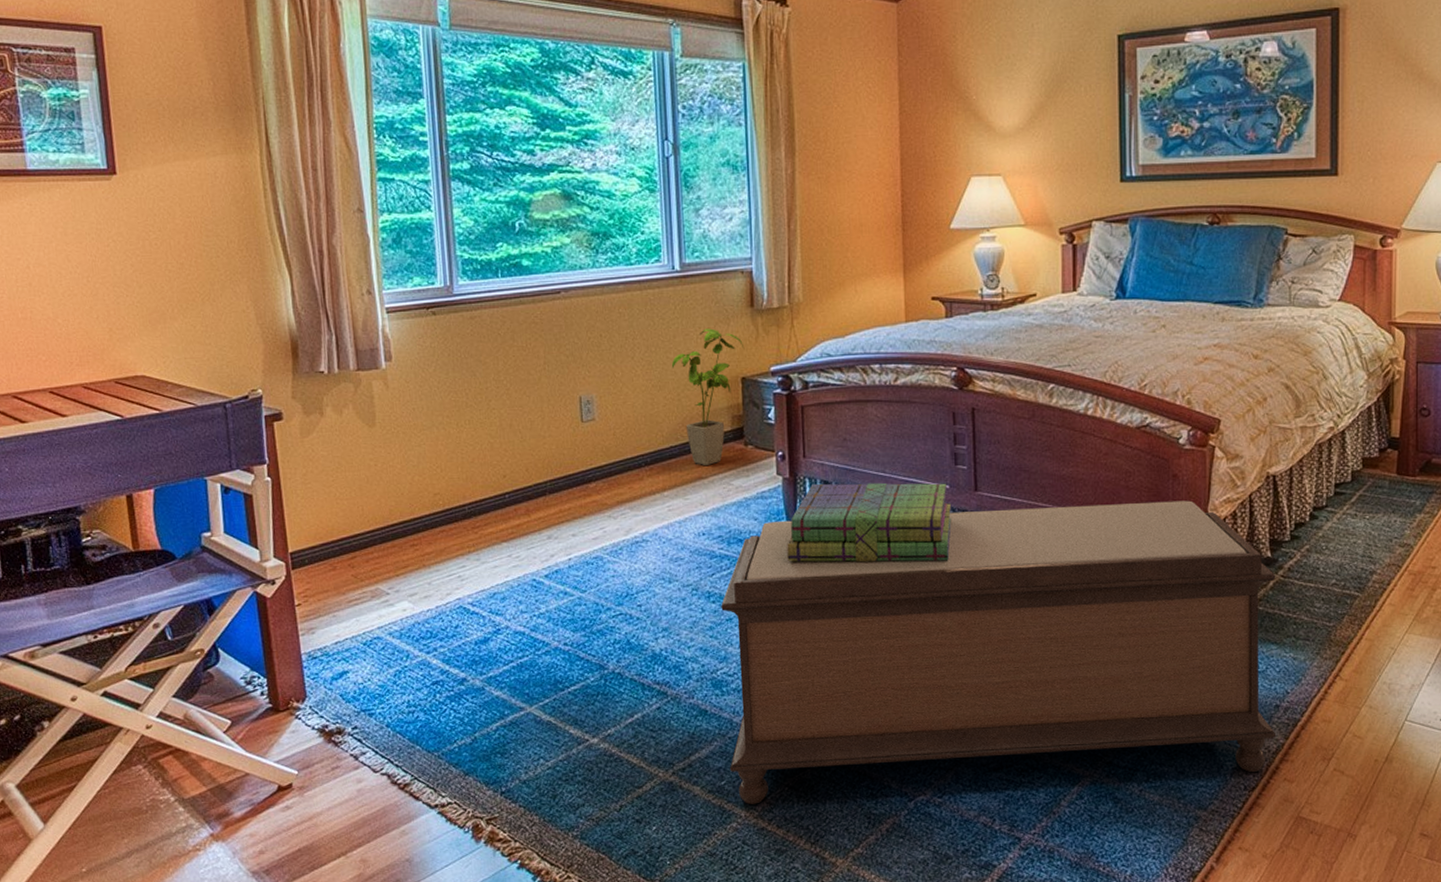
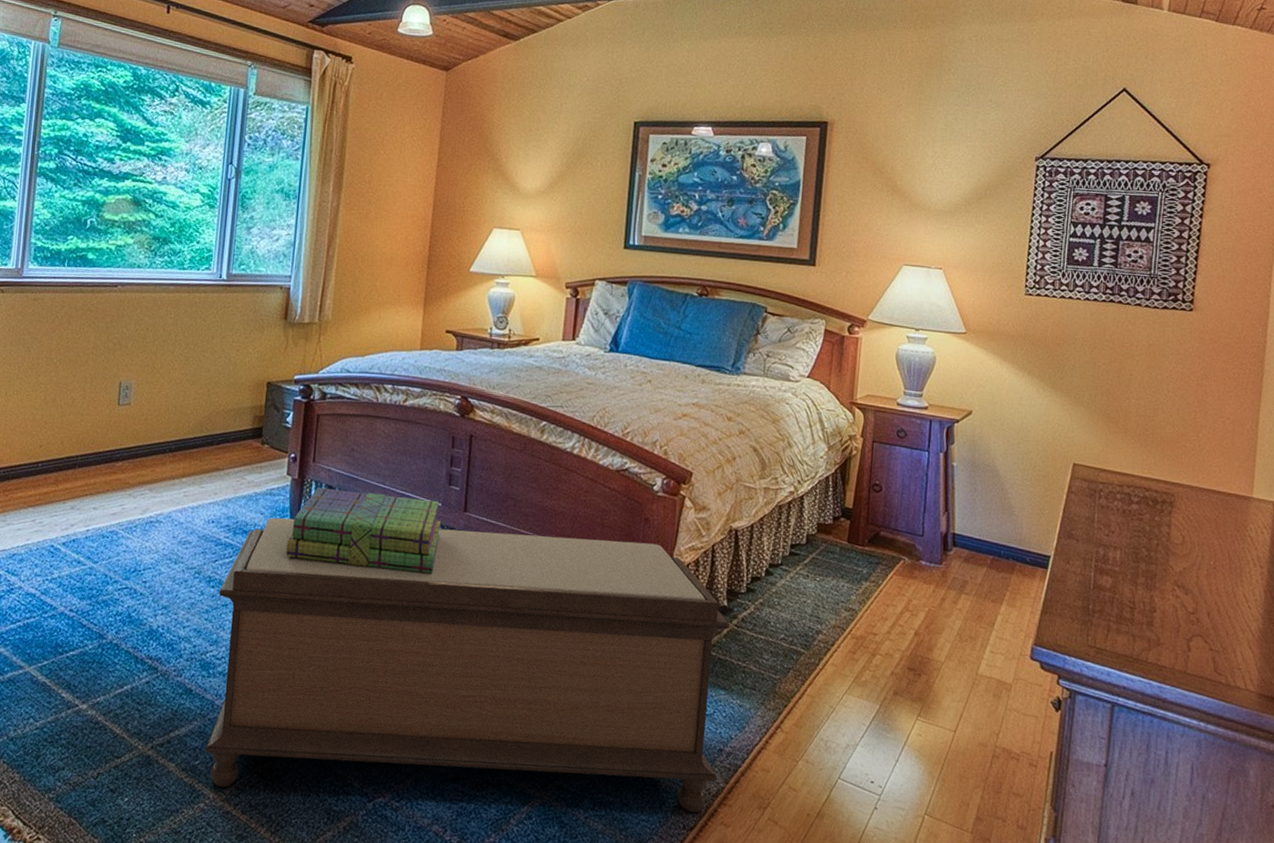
house plant: present [671,328,745,466] -> none [206,334,274,459]

